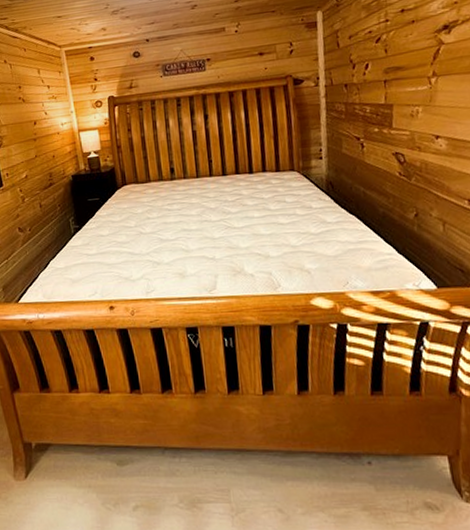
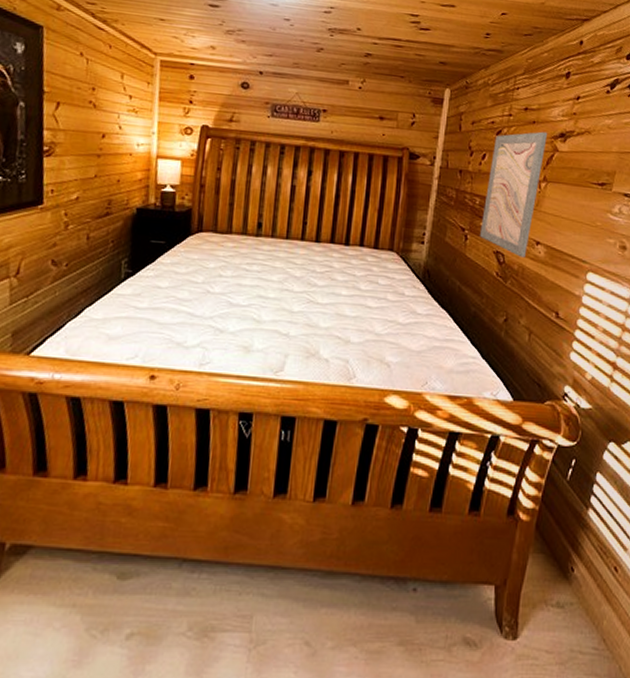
wall art: none [375,28,430,154] -> present [480,131,548,258]

